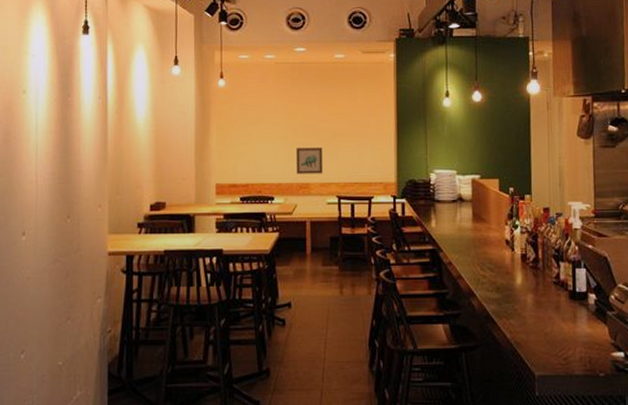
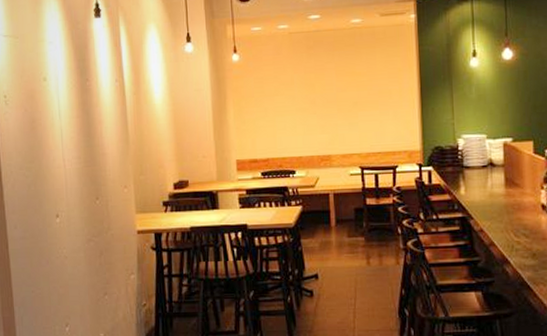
wall art: present [296,148,323,174] -> none [315,118,344,146]

